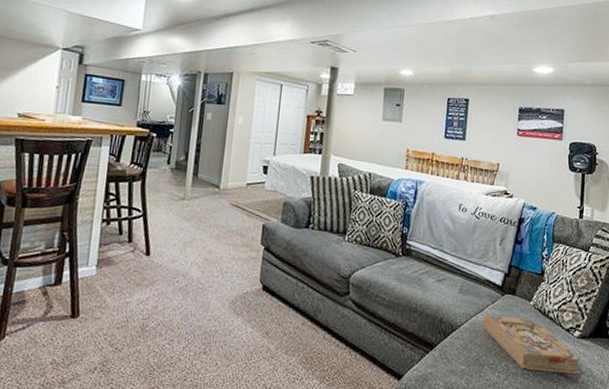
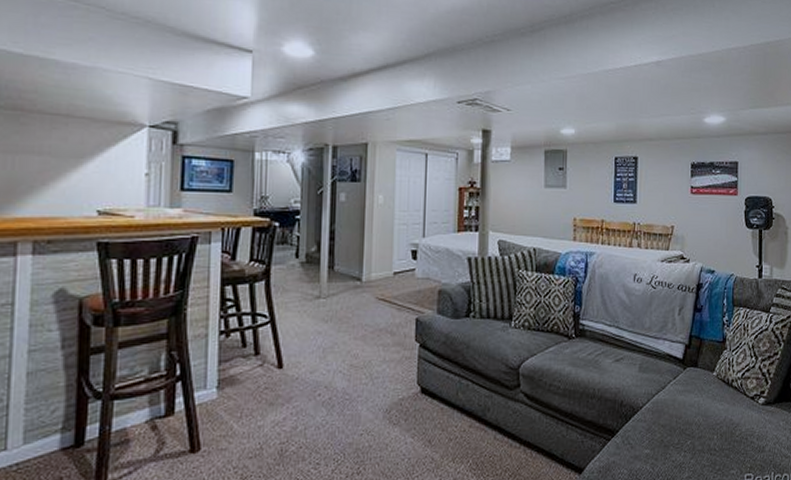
book: present [483,314,581,375] -> none [666,390,767,446]

